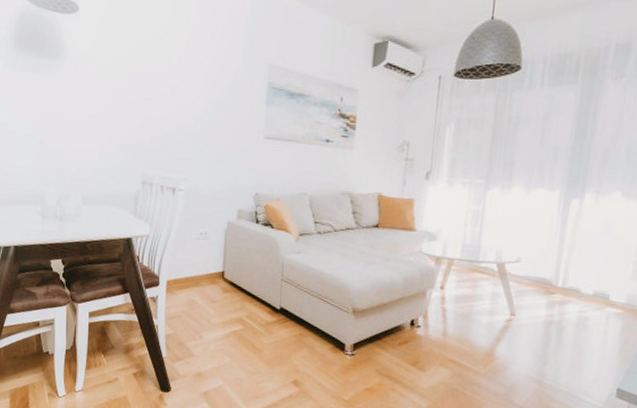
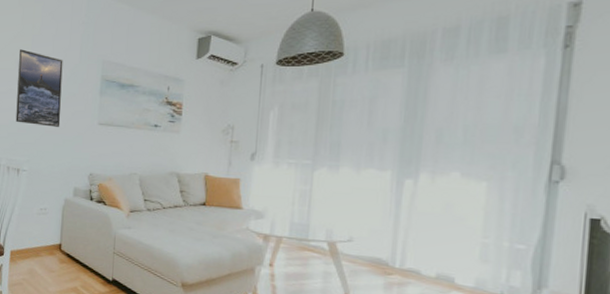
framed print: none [169,47,224,141] -> present [15,49,63,127]

